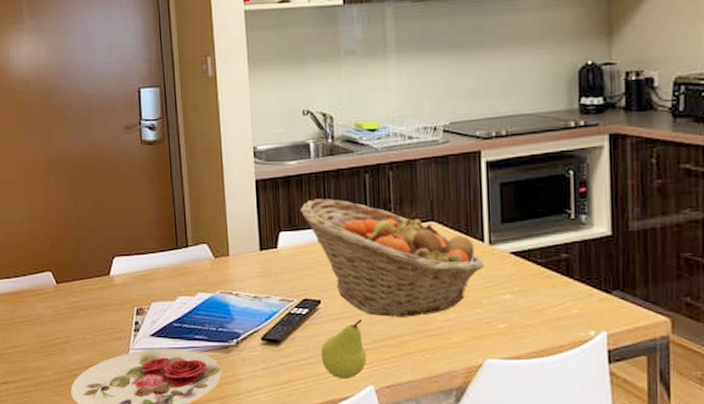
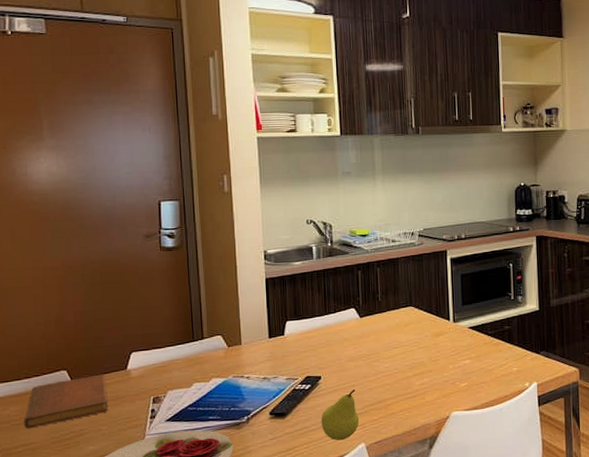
notebook: none [13,278,92,330] -> present [24,374,108,429]
fruit basket: present [300,199,485,317] -> none [304,292,450,386]

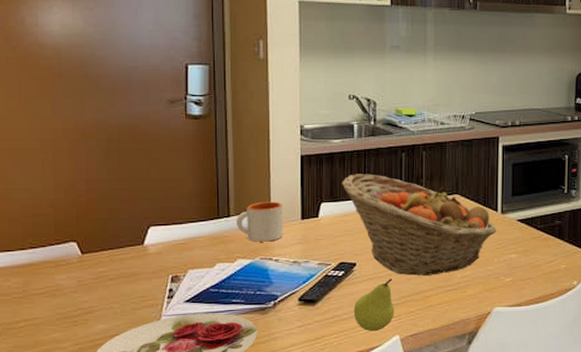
notebook: present [24,374,108,429] -> none [27,248,121,303]
mug: none [210,322,253,362] -> present [237,201,283,242]
fruit basket: none [304,292,450,386] -> present [341,174,497,276]

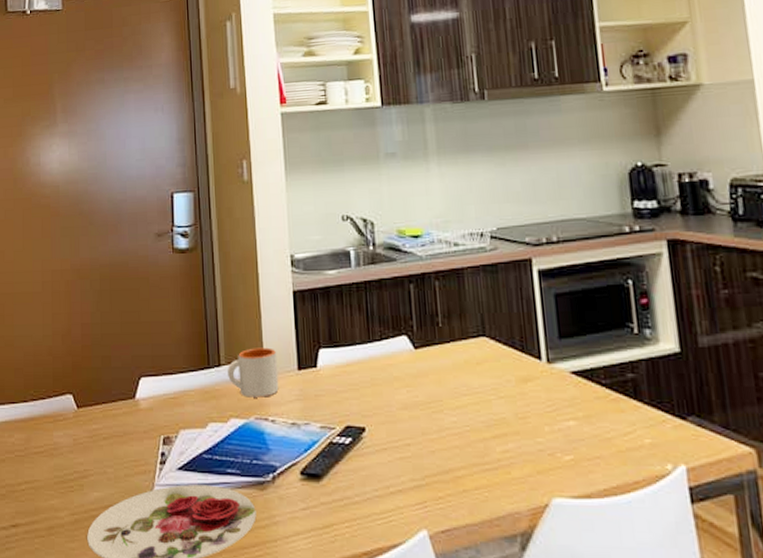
fruit basket: present [341,174,497,276] -> none [341,311,544,448]
fruit: present [353,279,395,332] -> none [366,450,419,523]

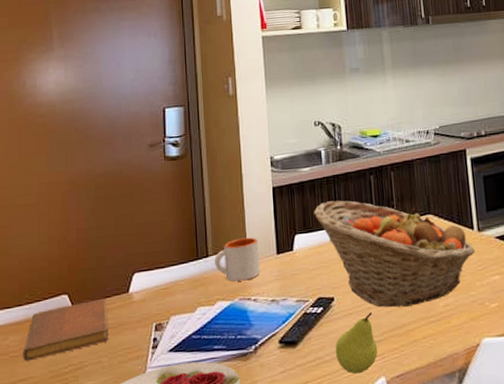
notebook: none [28,402,115,463] -> present [23,298,109,361]
fruit basket: none [341,311,544,448] -> present [313,200,476,308]
fruit: none [366,450,419,523] -> present [335,312,378,374]

